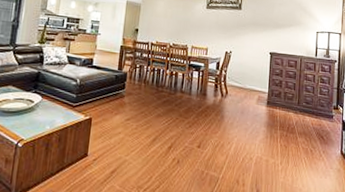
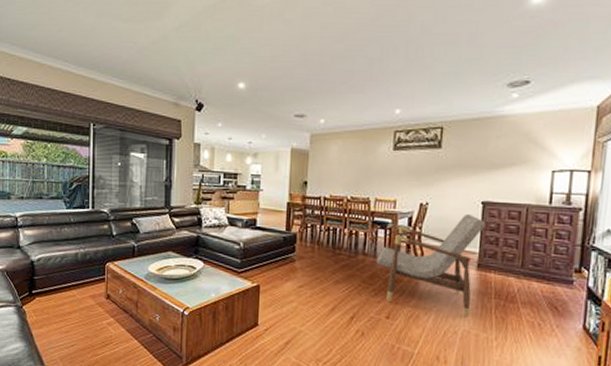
armchair: none [190,62,273,145] -> present [375,214,486,316]

